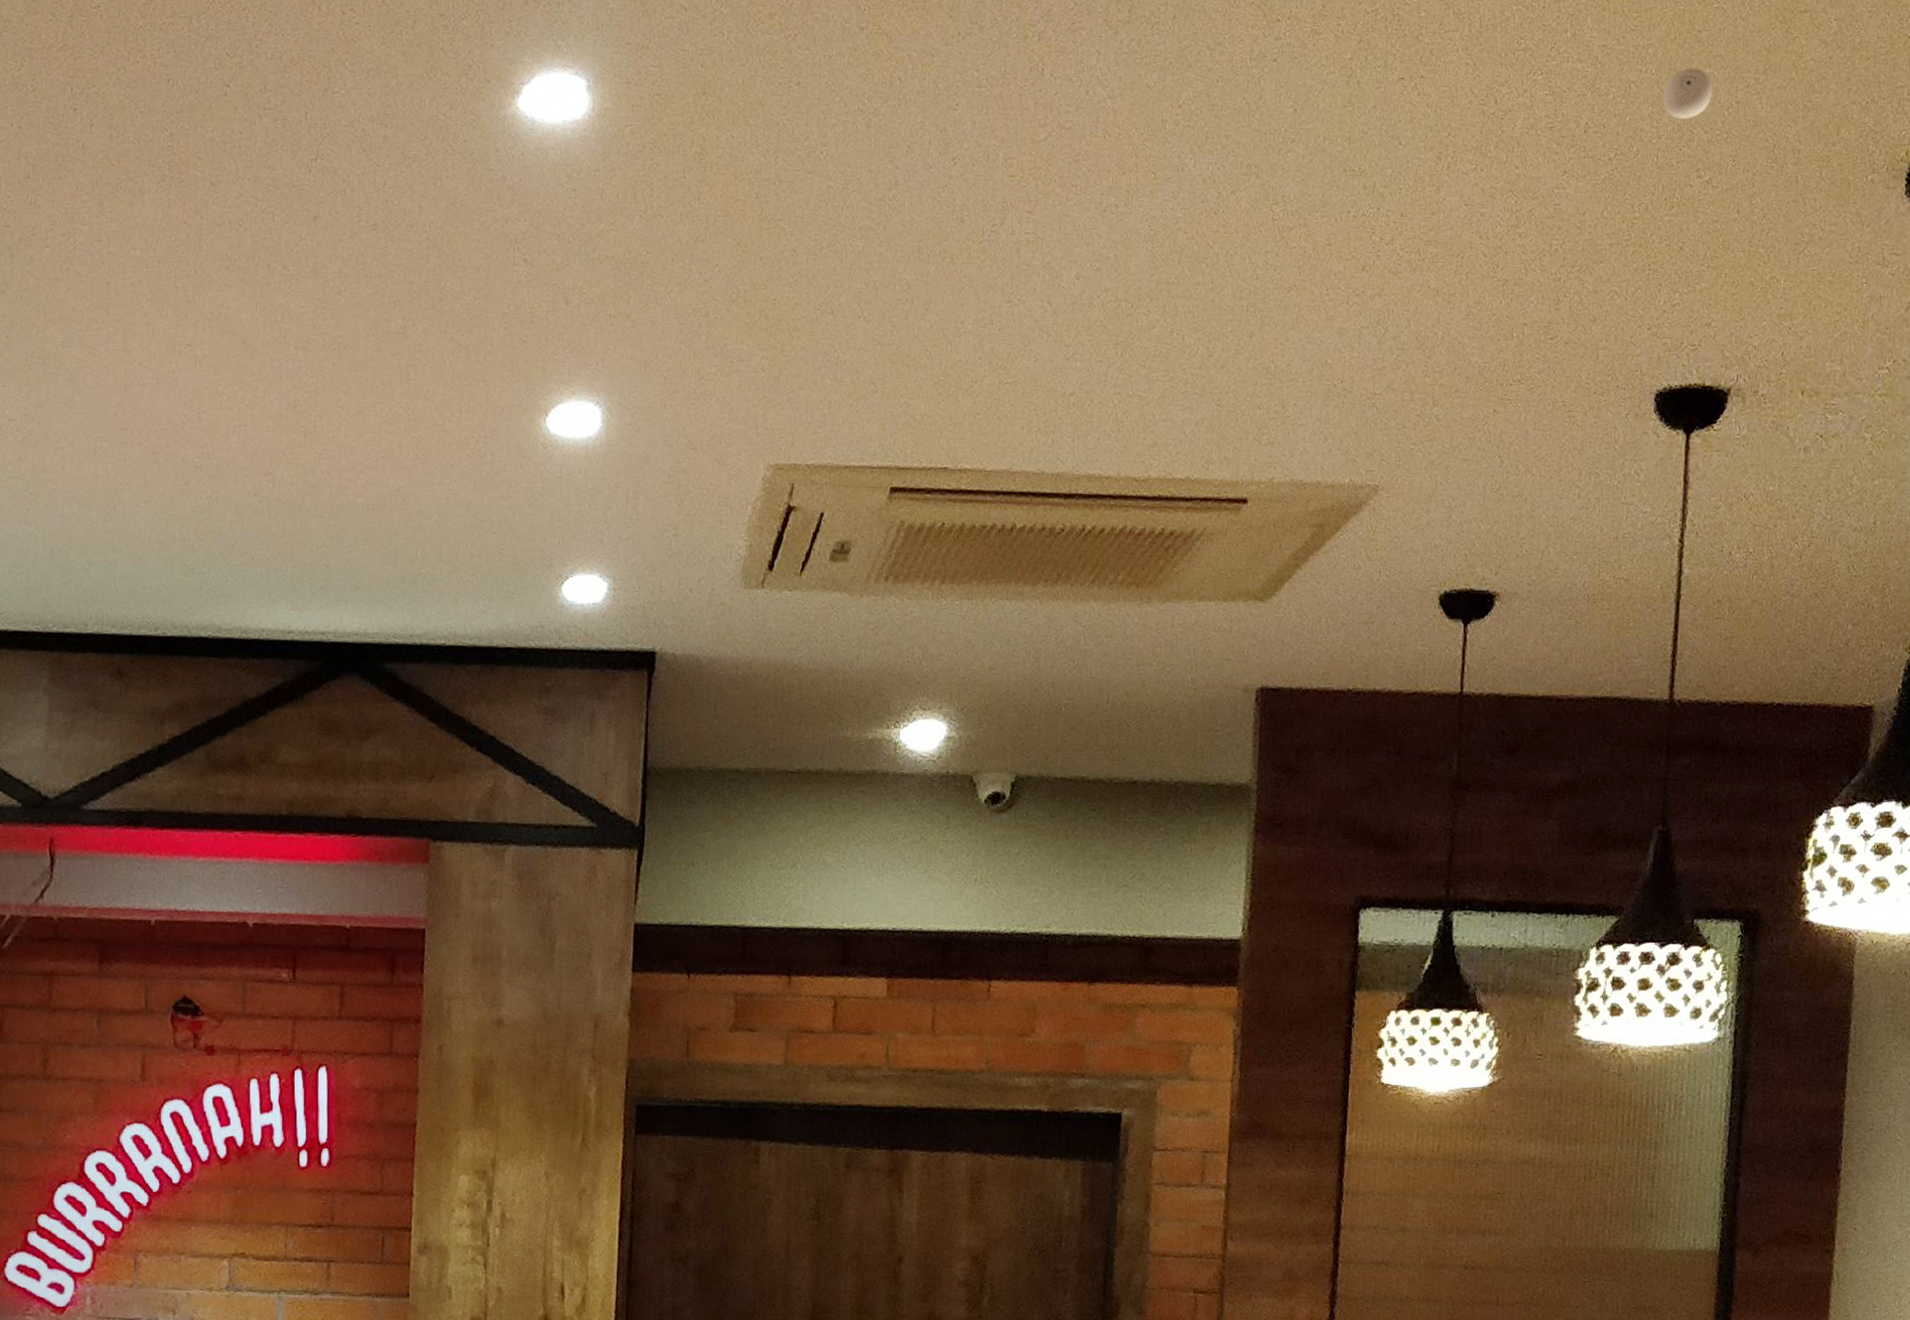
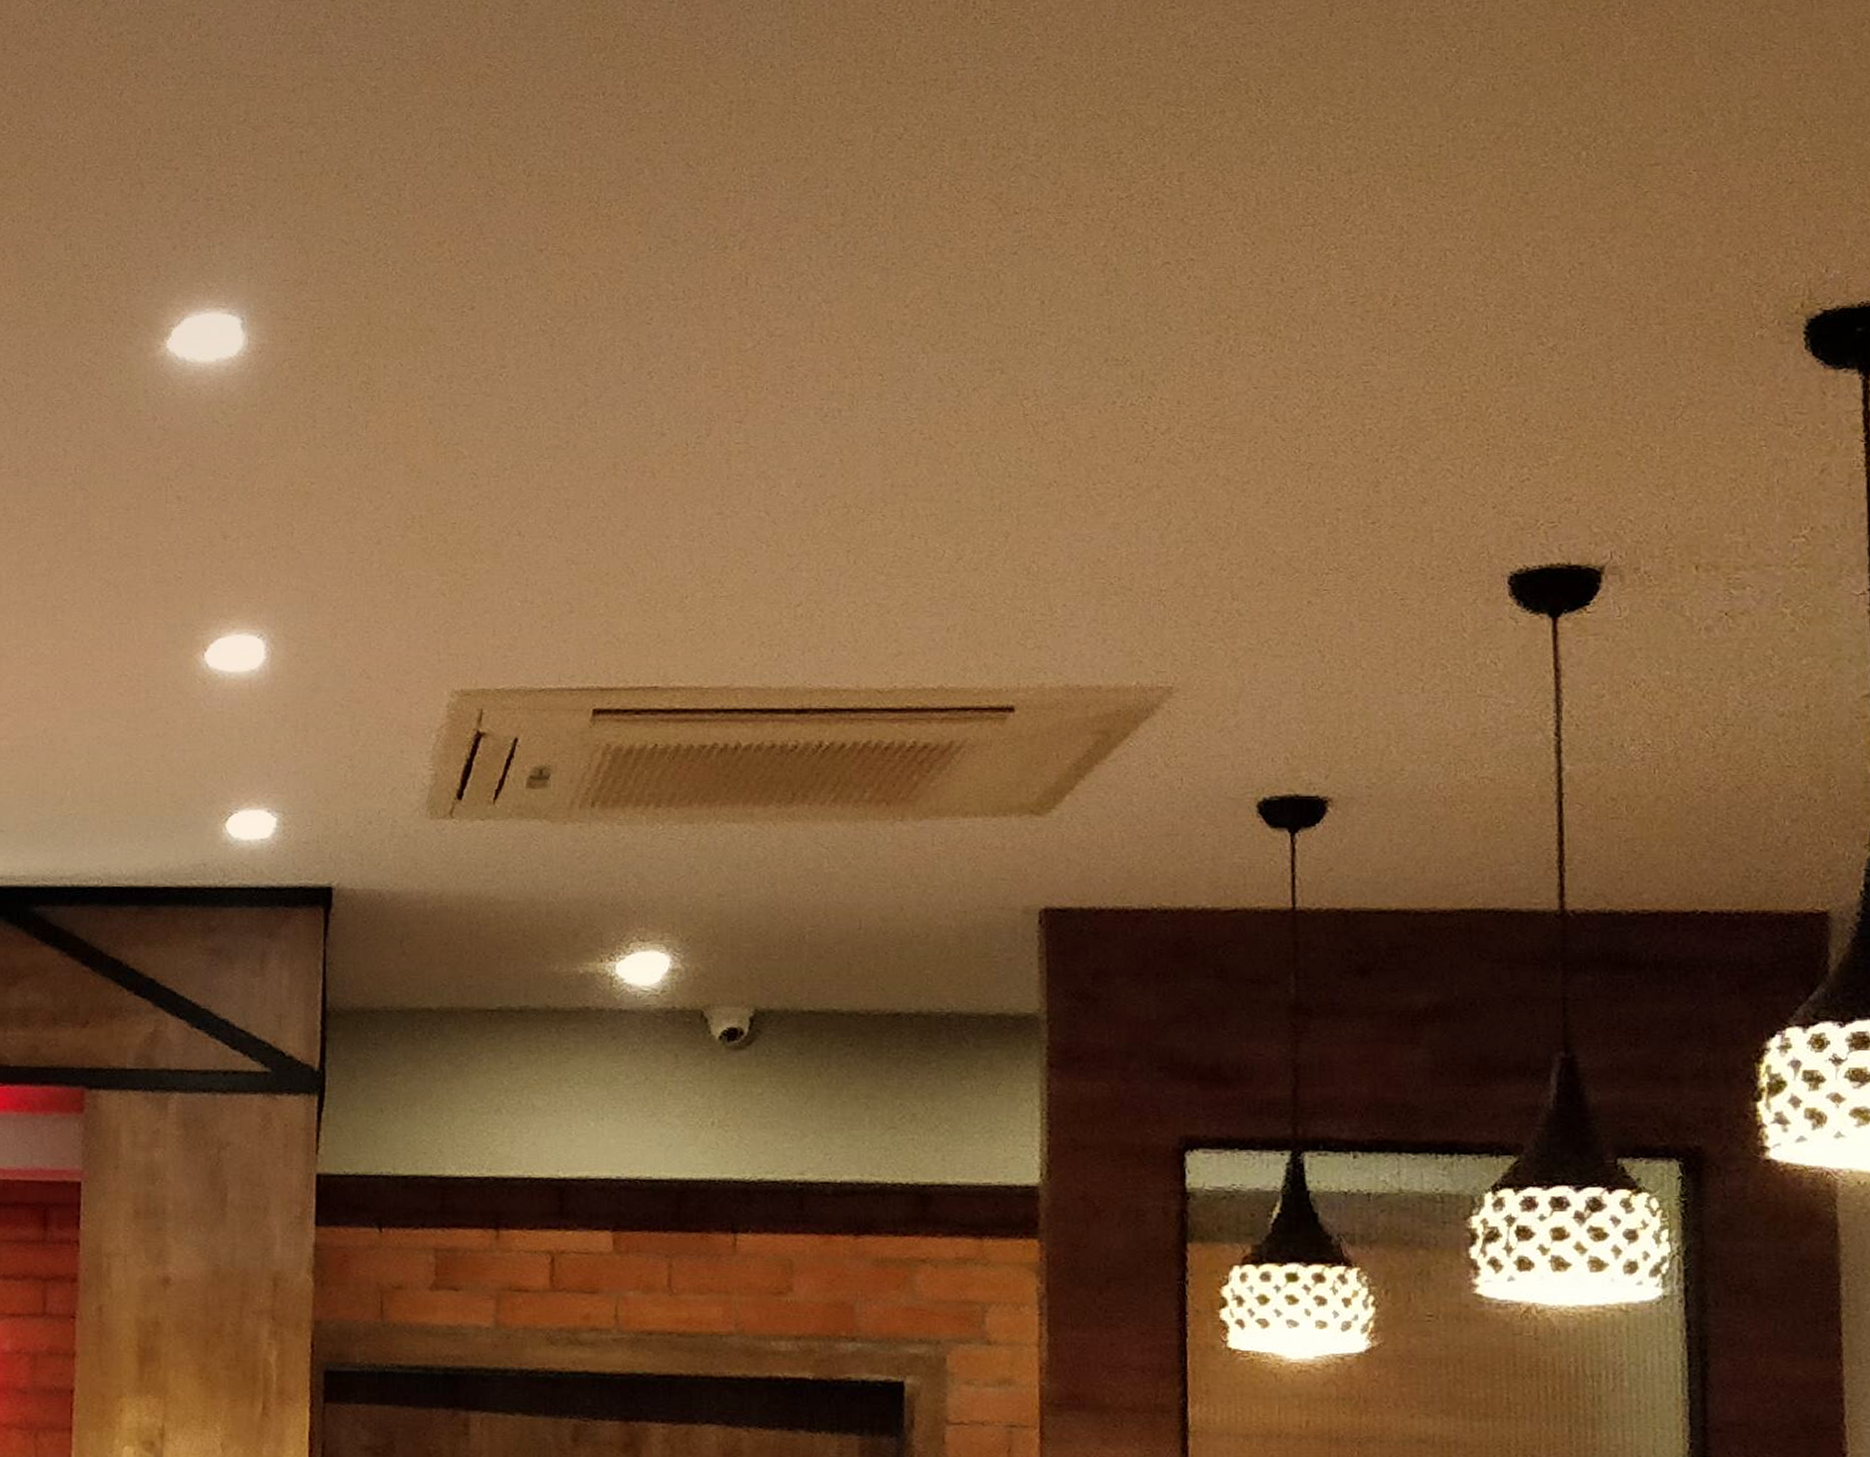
eyeball: present [1663,67,1713,119] -> none [1487,231,1549,285]

